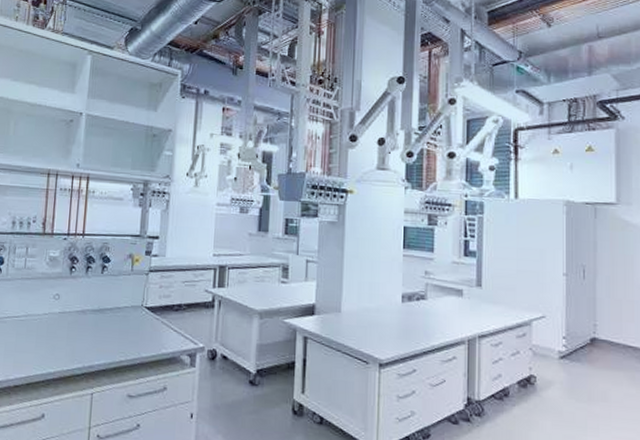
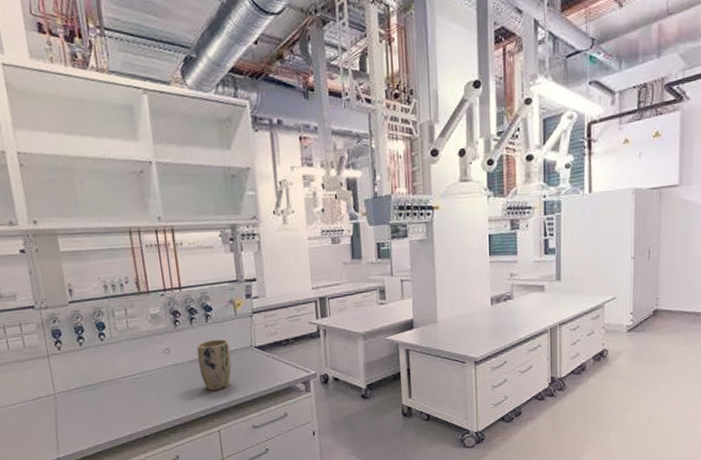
plant pot: none [85,292,120,348] -> present [197,339,232,391]

